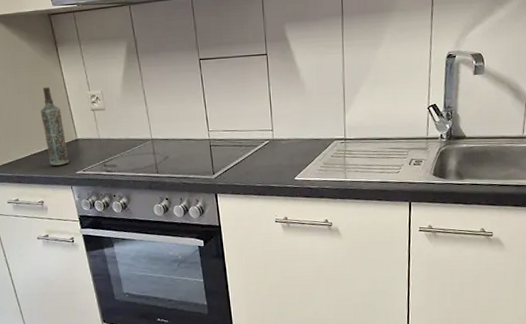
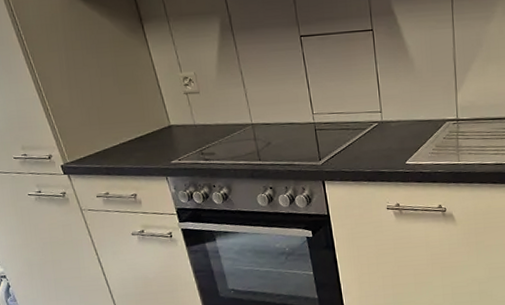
bottle: present [40,86,69,166] -> none [127,68,162,155]

